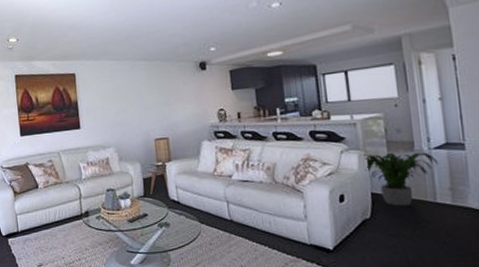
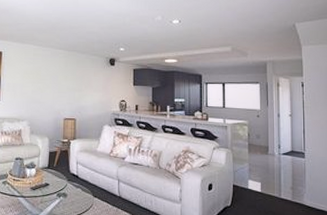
potted plant: present [364,152,439,206] -> none [230,152,285,199]

